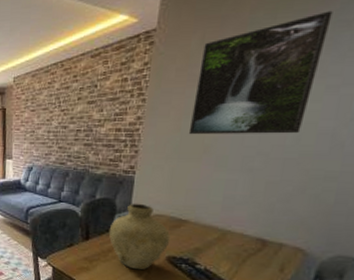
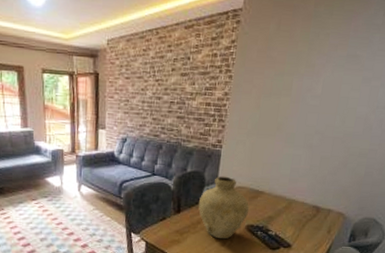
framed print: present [188,10,333,135] -> none [266,14,370,117]

